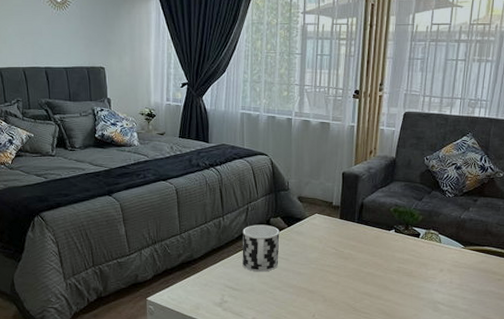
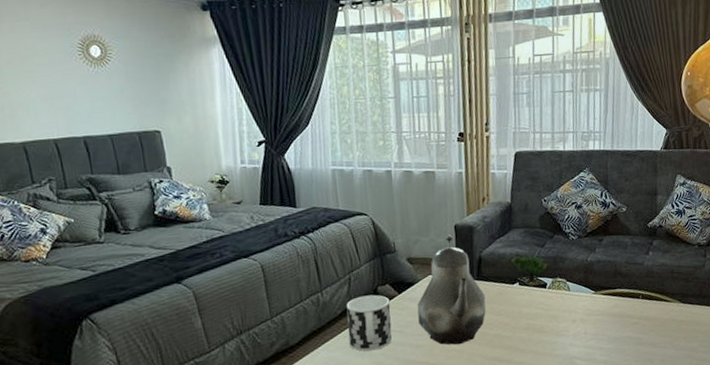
teapot: none [302,180,363,277] -> present [417,234,486,345]

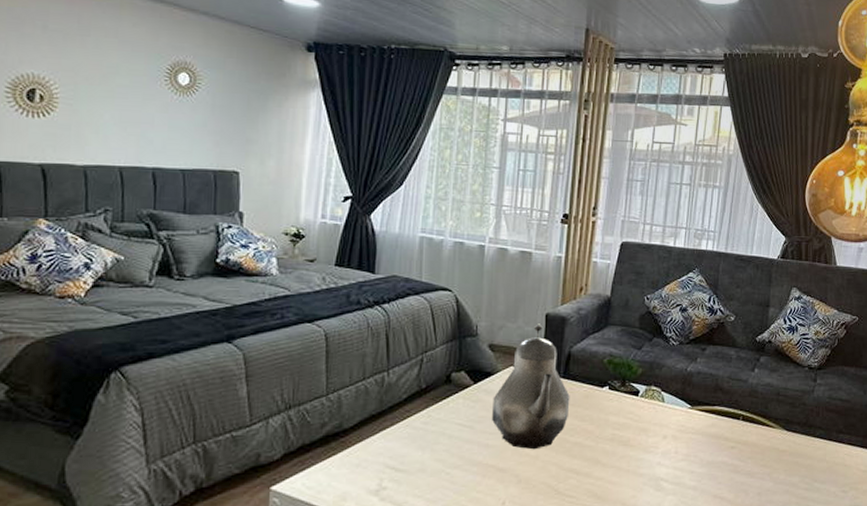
cup: present [346,294,393,352] -> none [411,381,463,446]

